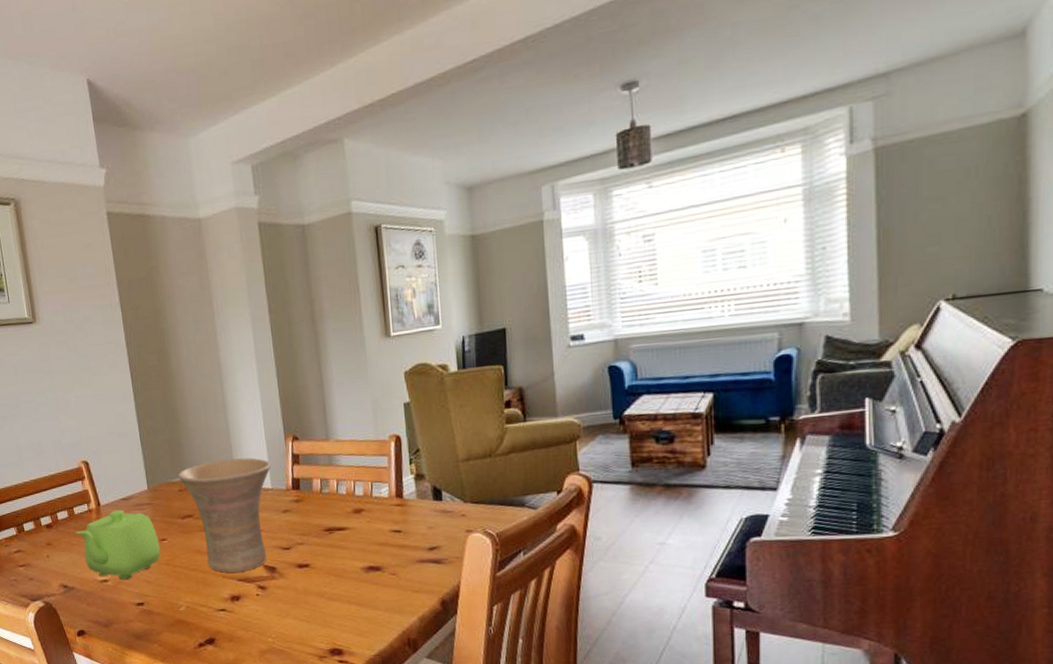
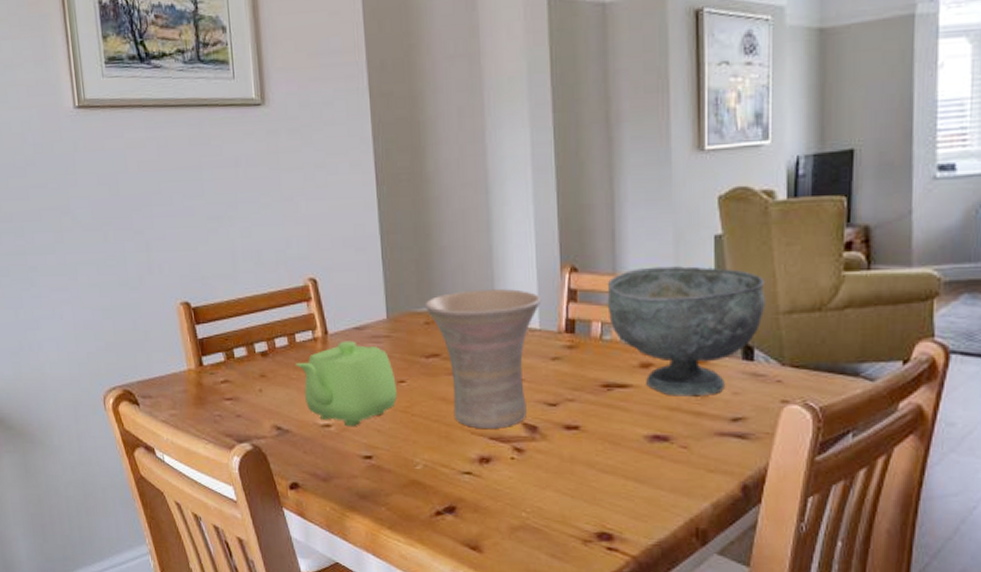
decorative bowl: none [323,429,448,534] -> present [607,266,766,397]

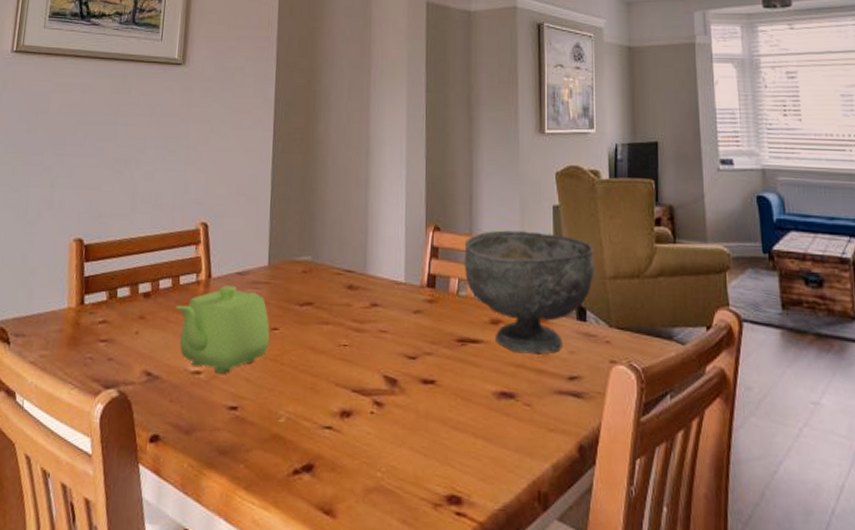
vase: present [424,289,542,429] -> none [304,242,408,381]

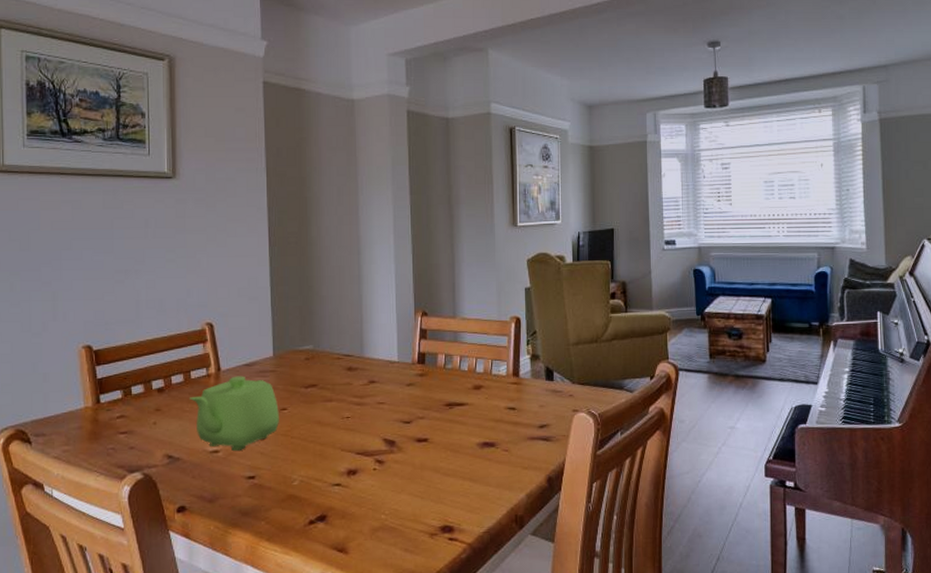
decorative bowl: present [464,230,595,354] -> none [449,311,561,411]

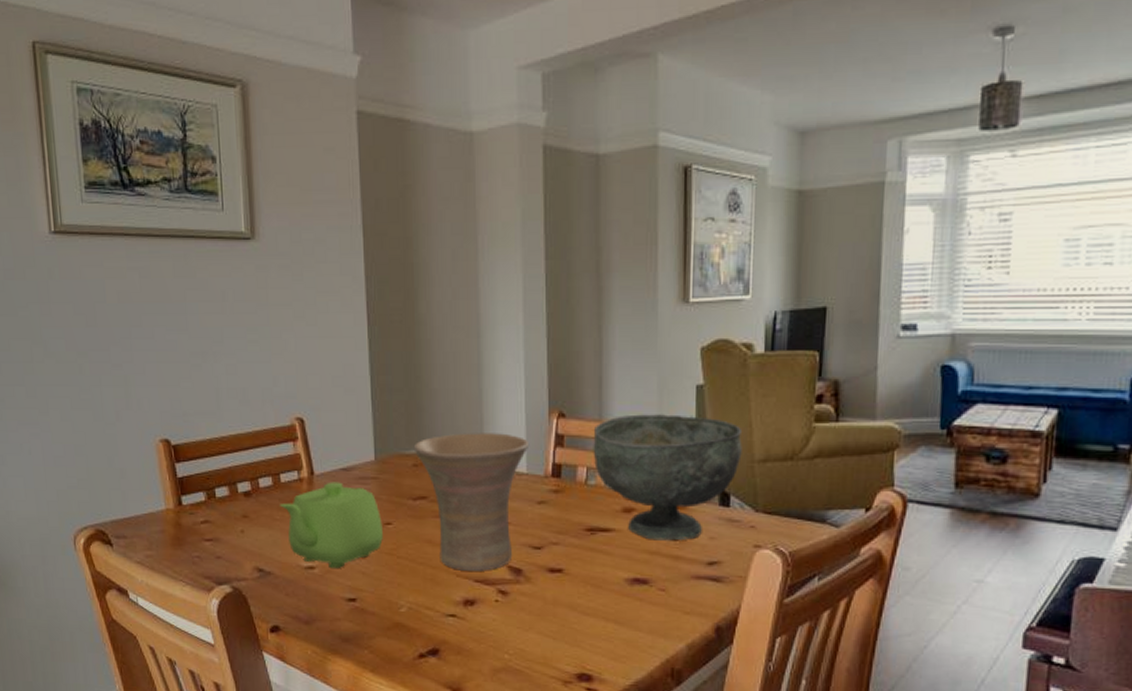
vase: none [306,330,400,446] -> present [413,433,530,571]
decorative bowl: none [449,311,561,411] -> present [593,414,742,541]

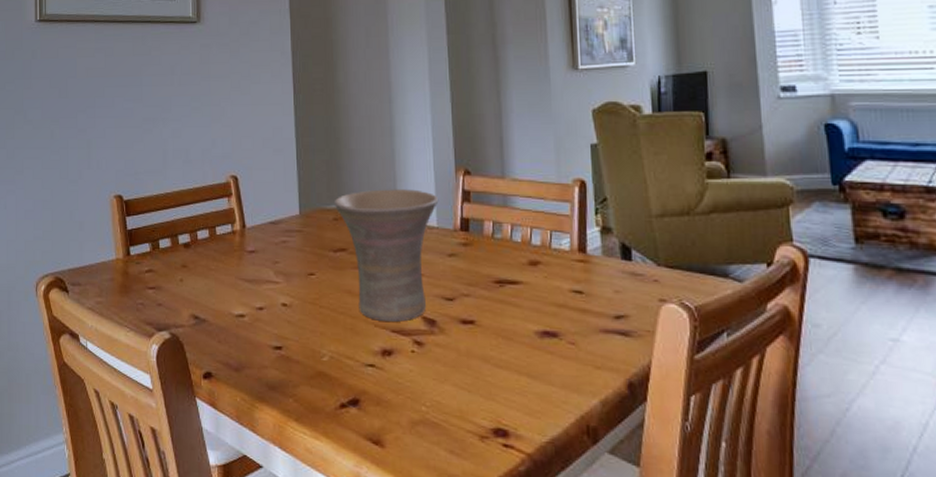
teapot: present [280,482,383,568] -> none [215,234,307,317]
decorative bowl: present [593,414,742,541] -> none [497,171,639,294]

